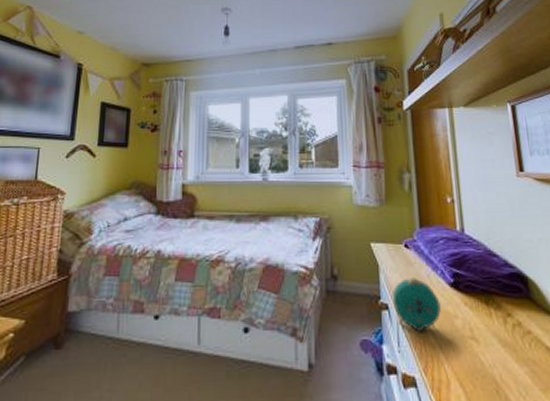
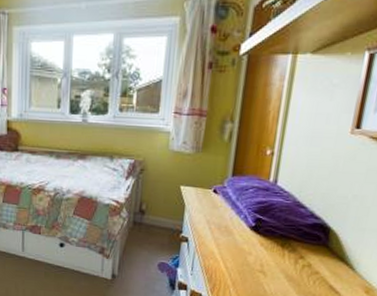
alarm clock: present [392,278,441,333] -> none [192,218,238,263]

